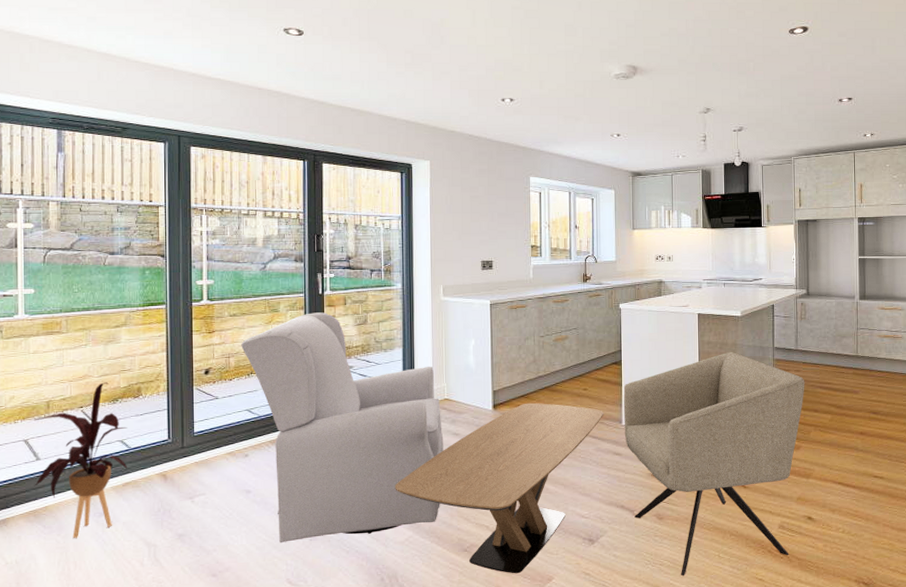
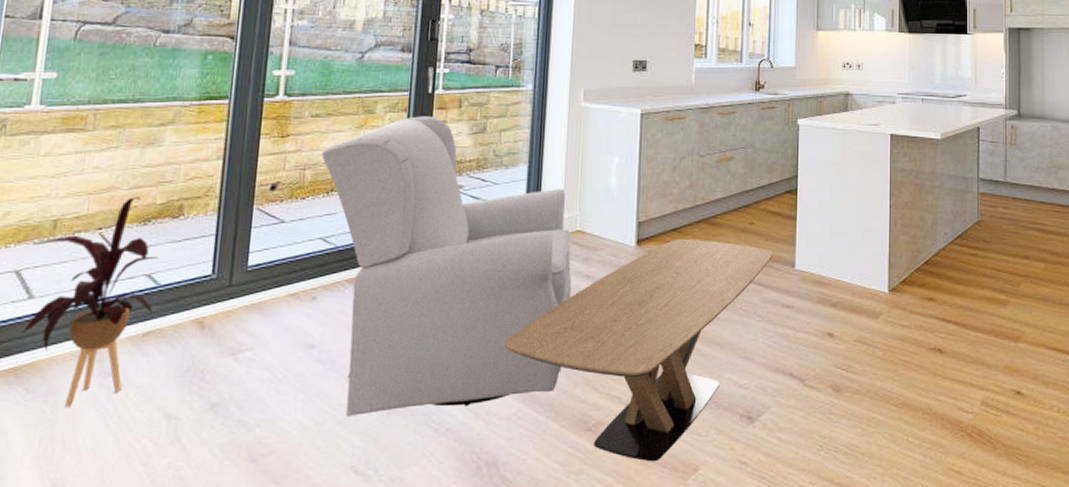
chair: present [623,351,805,576] -> none [797,182,1015,466]

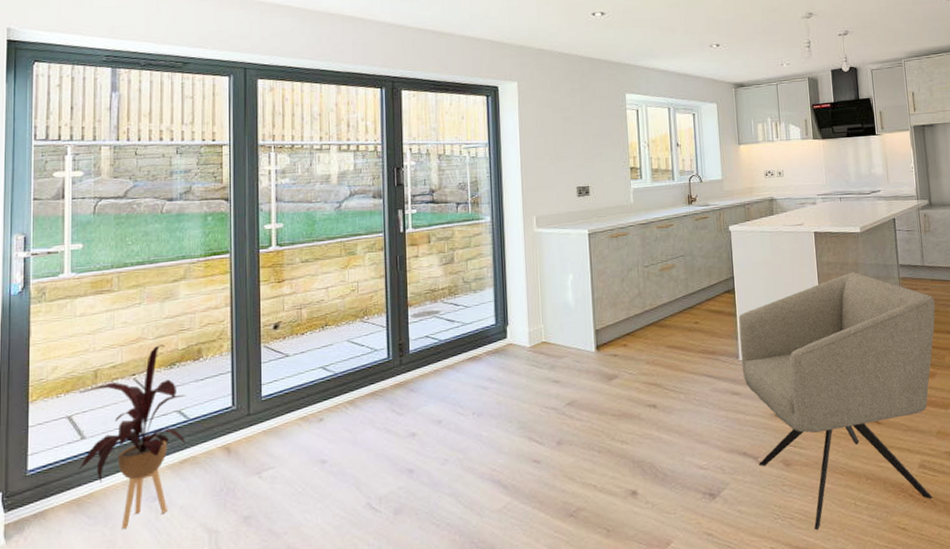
chair: present [322,116,572,416] -> none [314,252,543,519]
coffee table: present [504,238,774,462] -> none [489,340,719,540]
chair: none [797,182,1015,466] -> present [738,272,936,530]

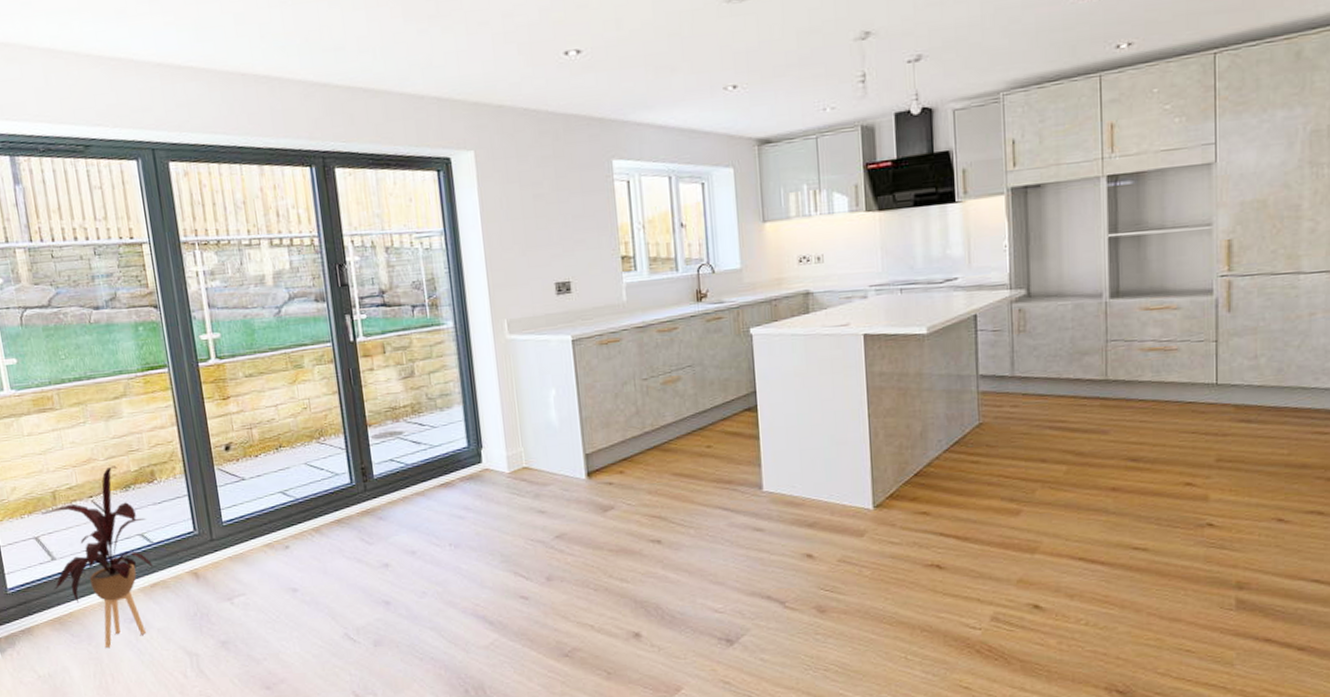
chair: present [738,272,936,530] -> none [762,384,1027,683]

